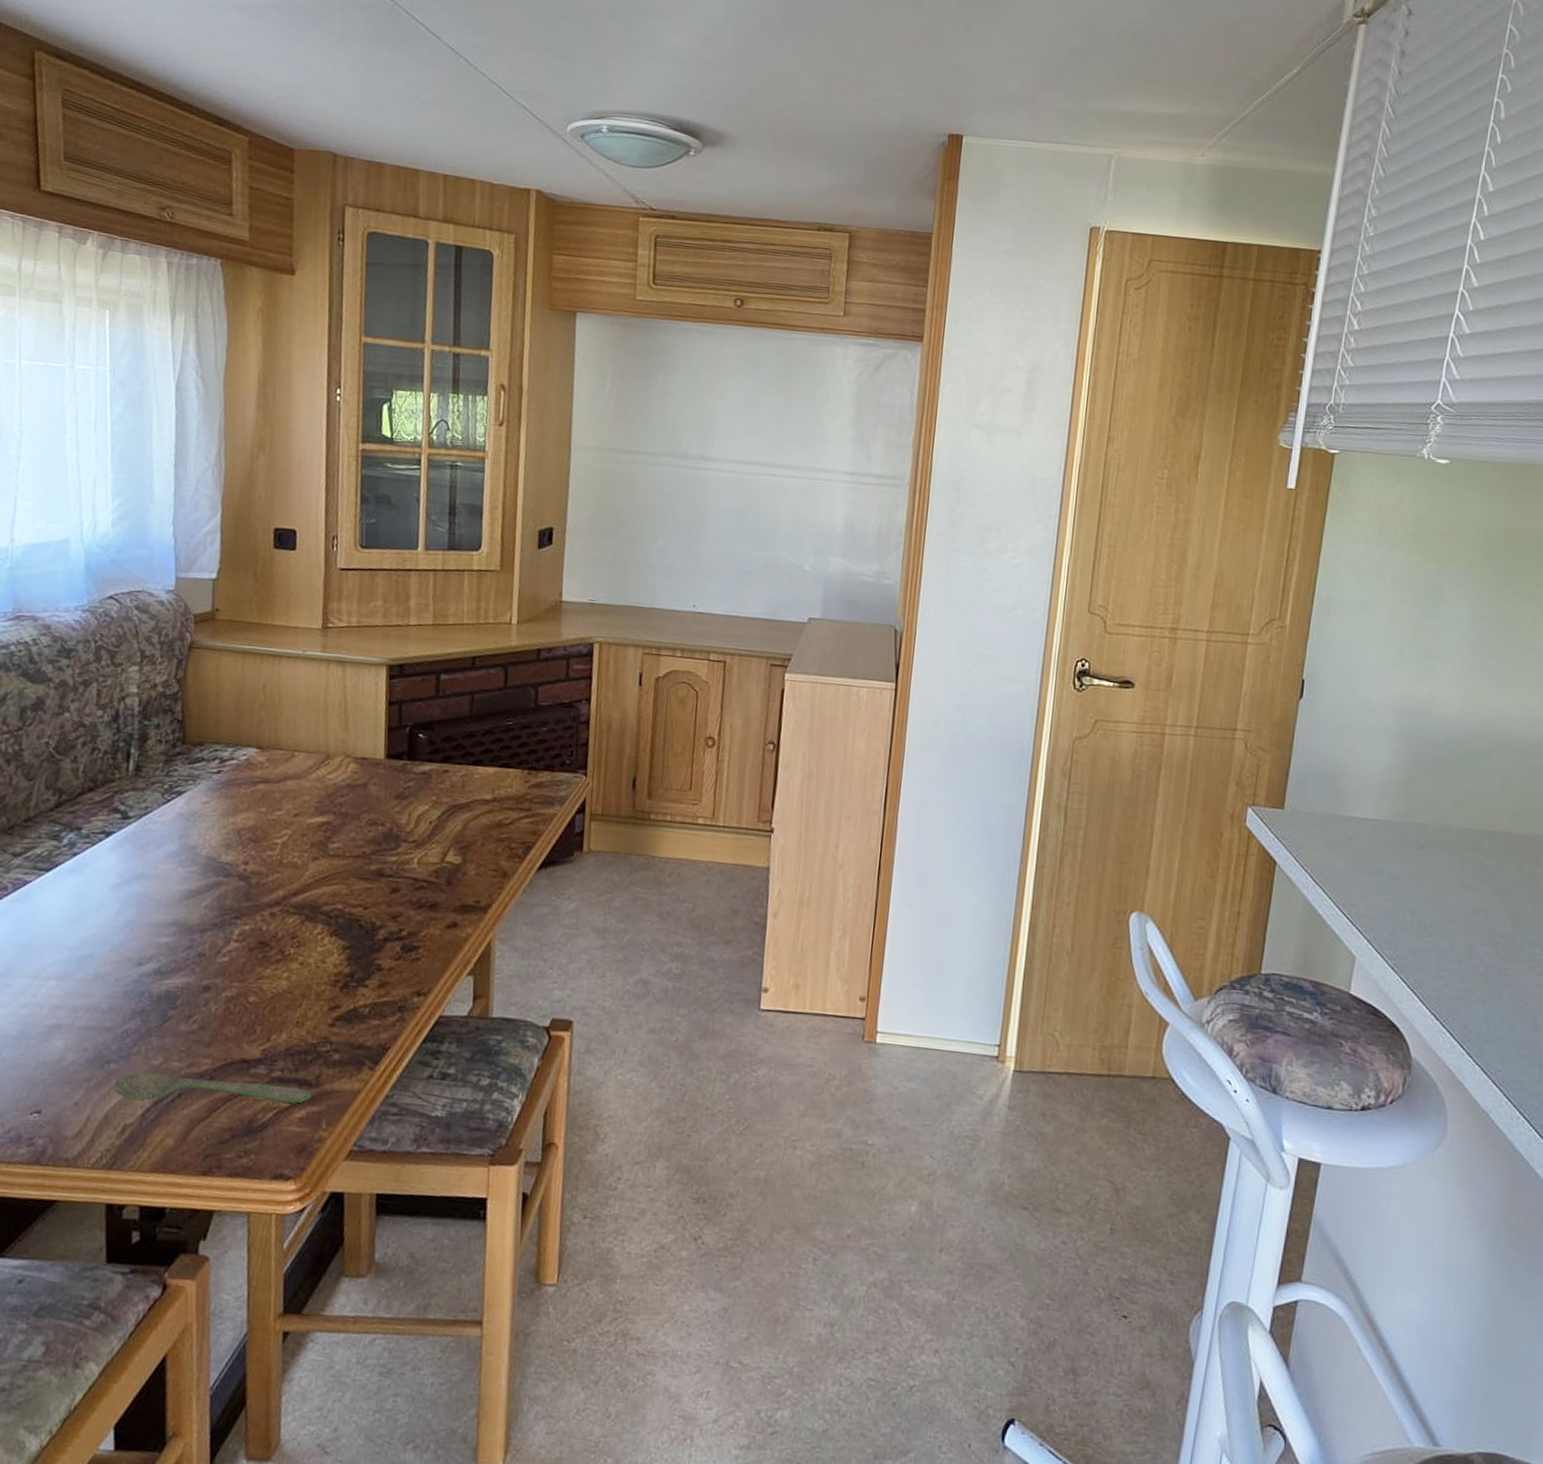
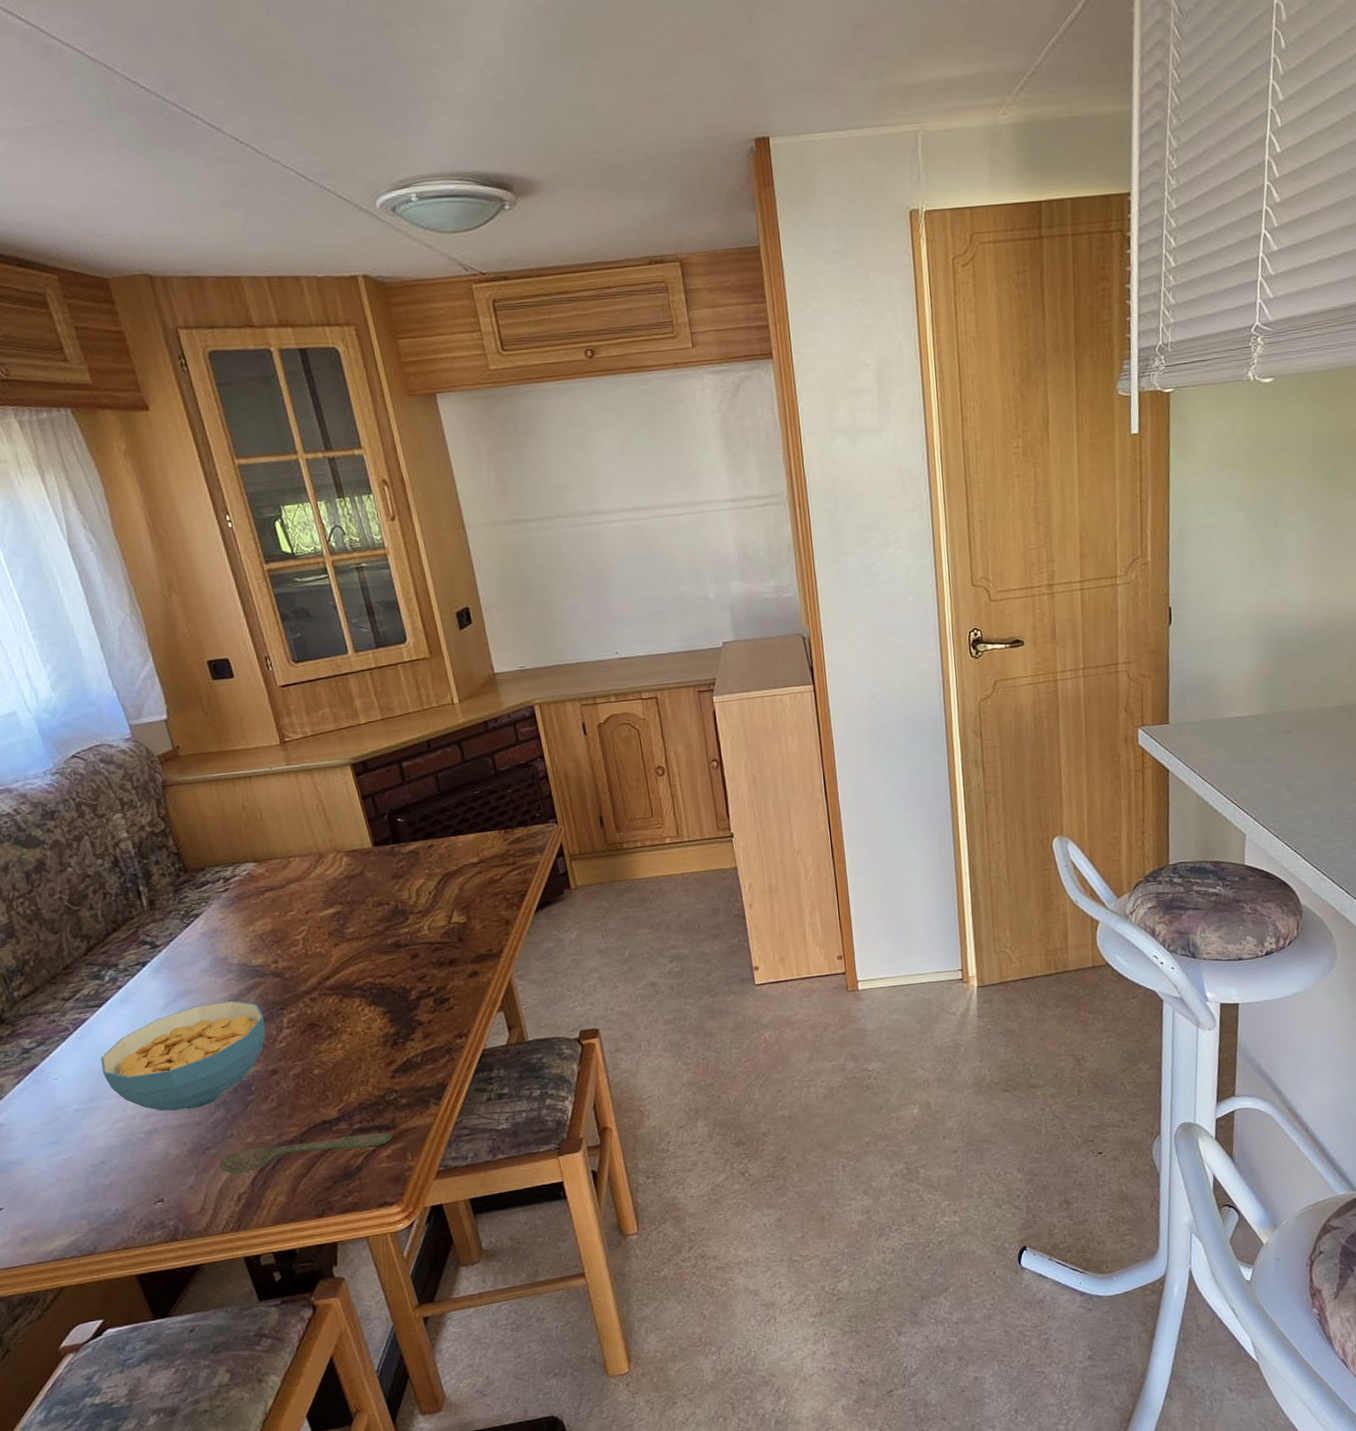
cereal bowl: none [26,893,215,1012] -> present [100,1000,266,1112]

